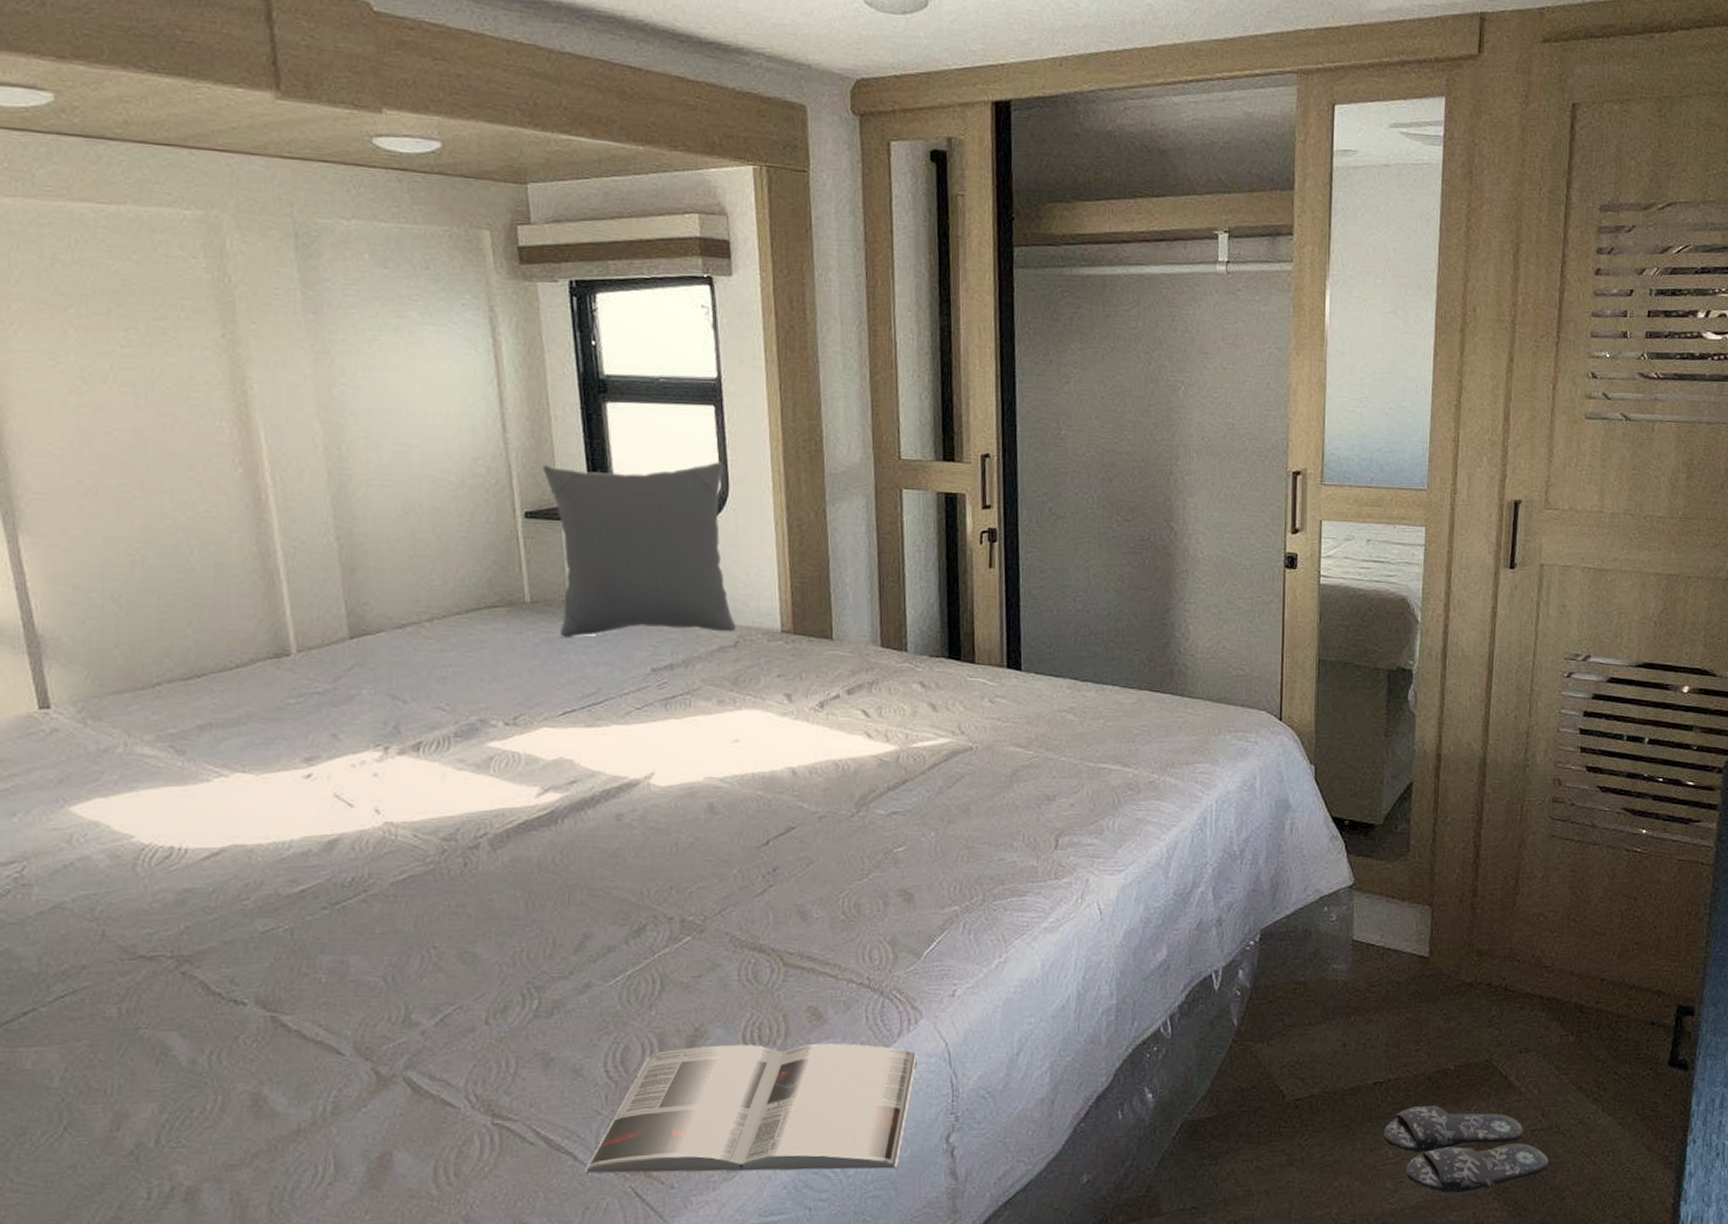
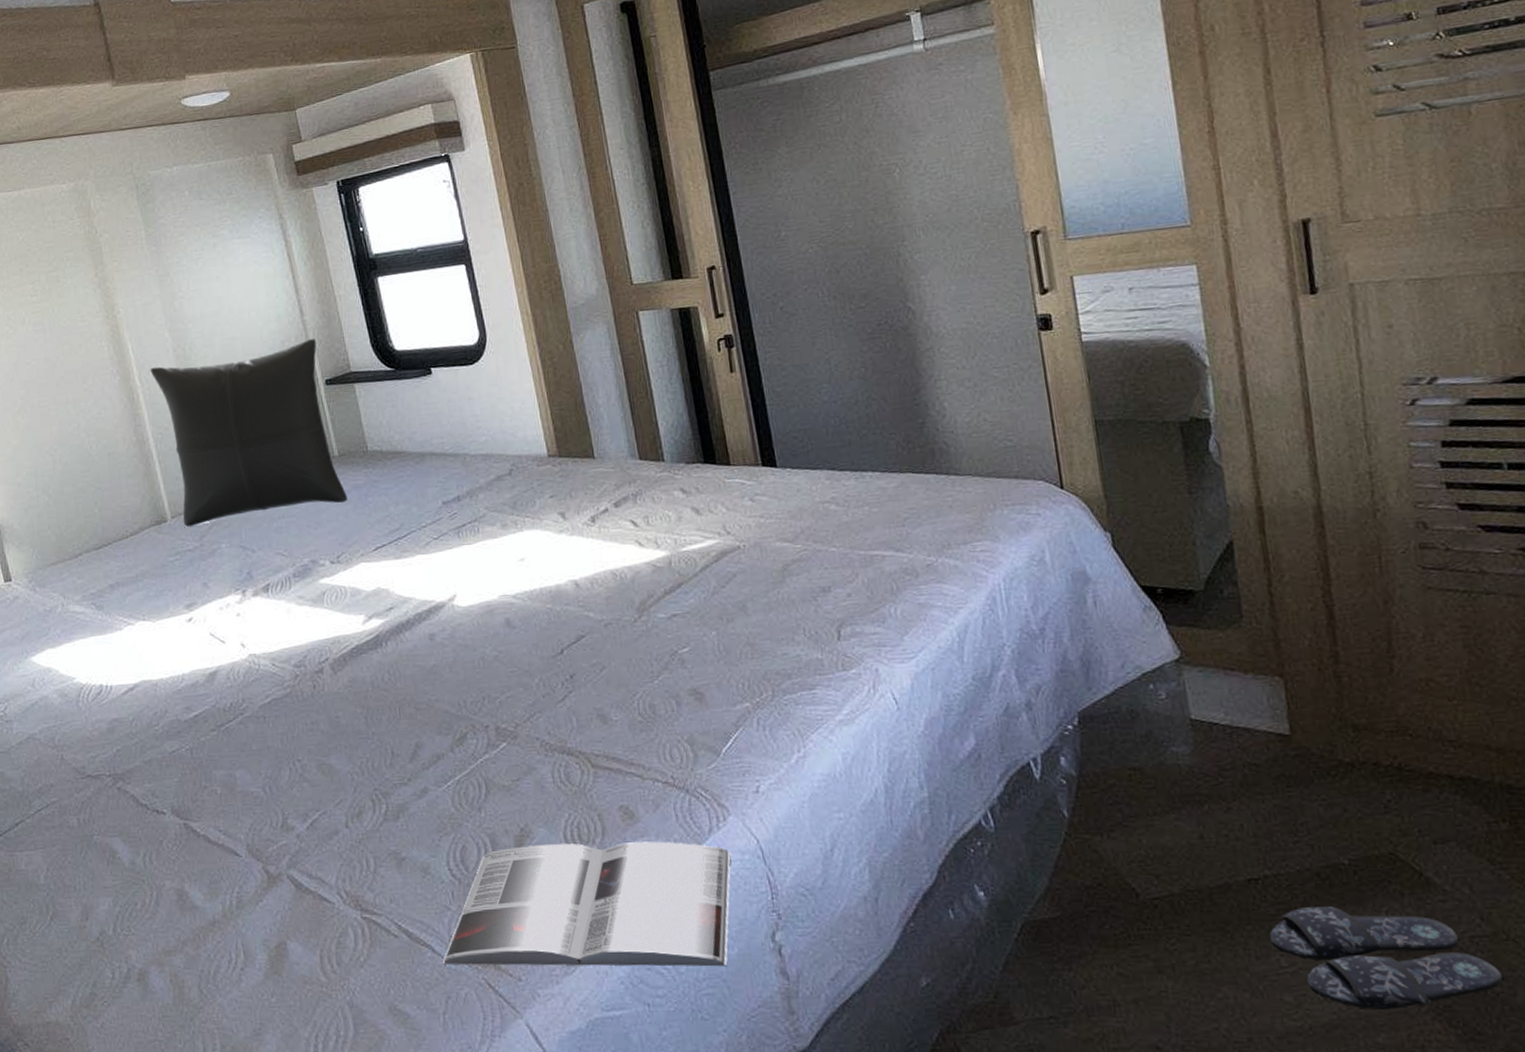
pillow: none [288,460,535,666] -> present [150,337,347,528]
pillow: present [542,462,736,639] -> none [334,312,509,484]

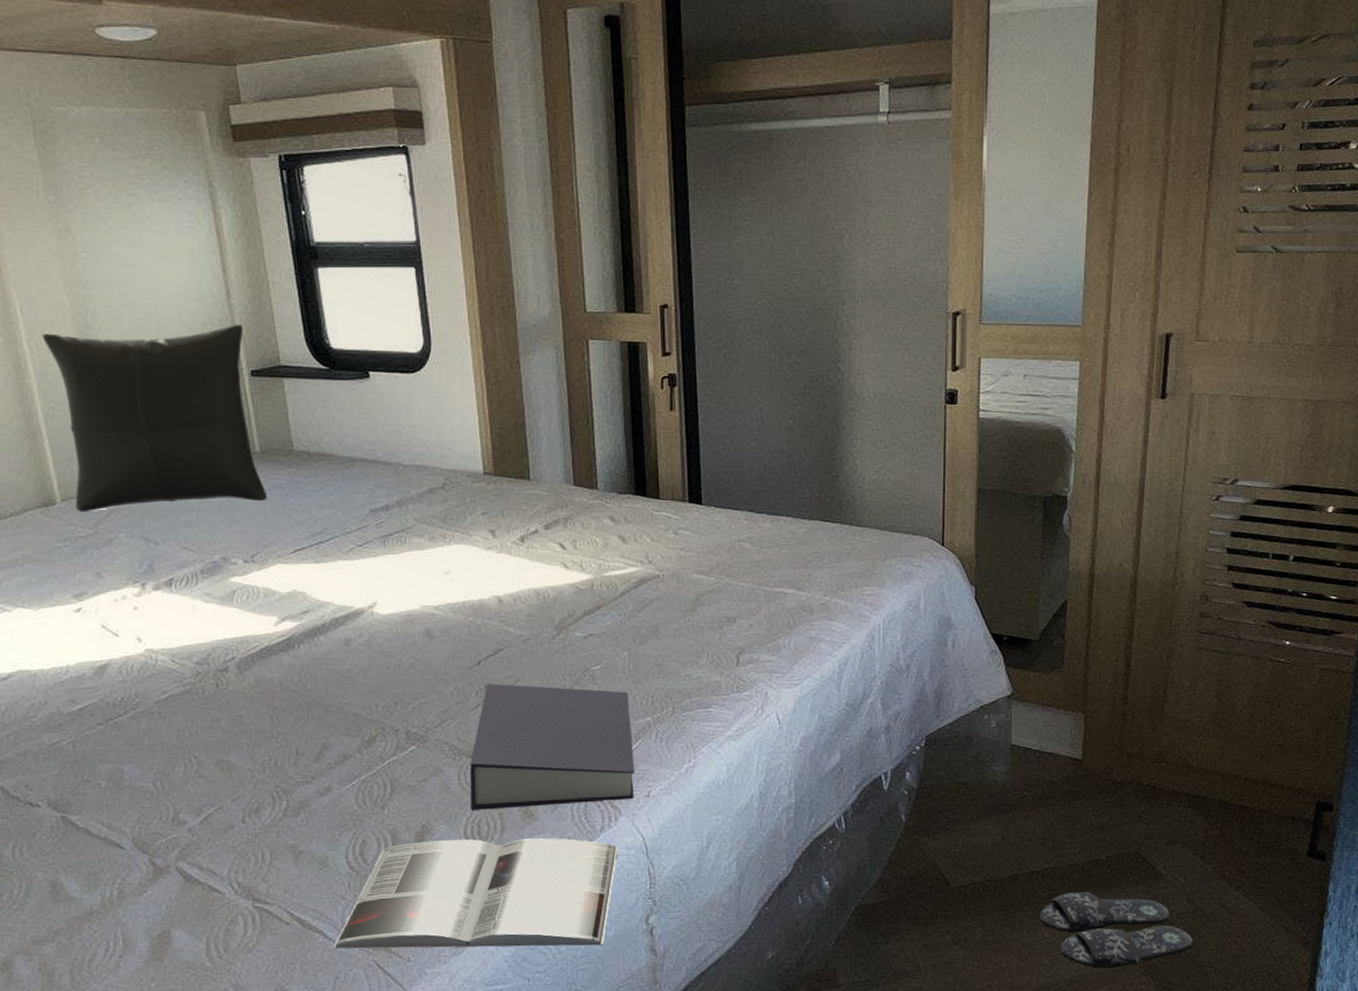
book: none [563,672,742,811] -> present [470,684,634,810]

